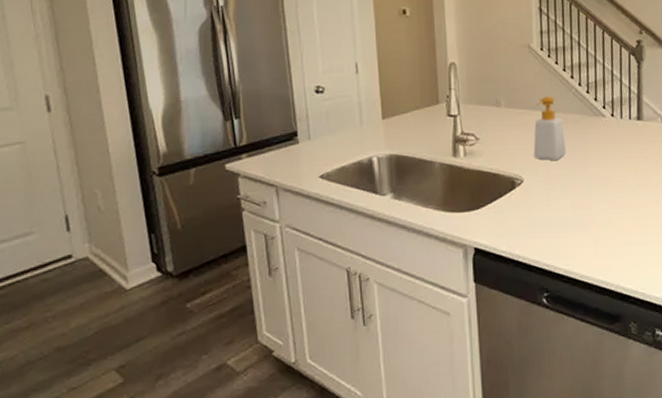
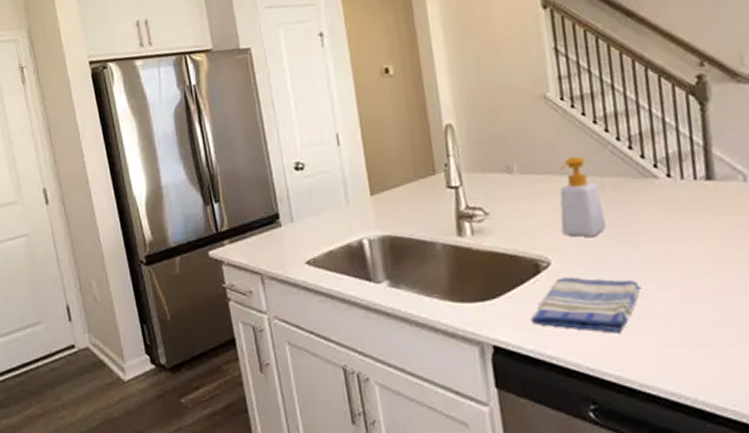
dish towel: none [505,192,588,237] -> present [531,277,642,334]

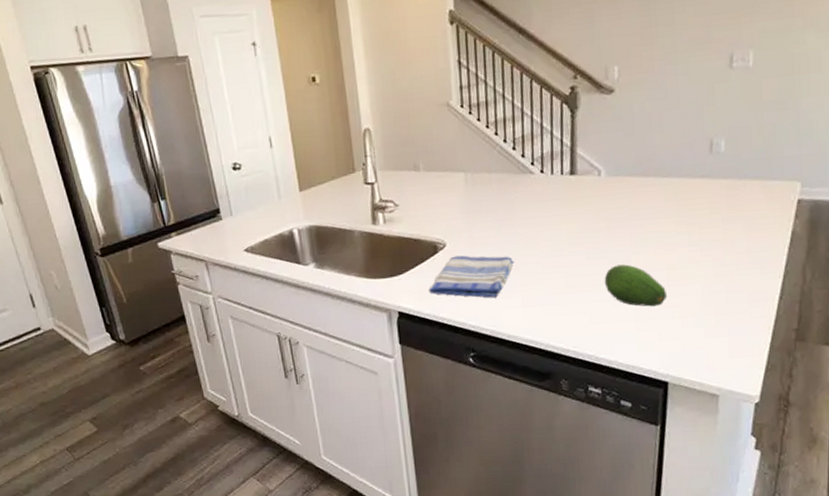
soap bottle: present [559,156,606,237] -> none [455,156,491,223]

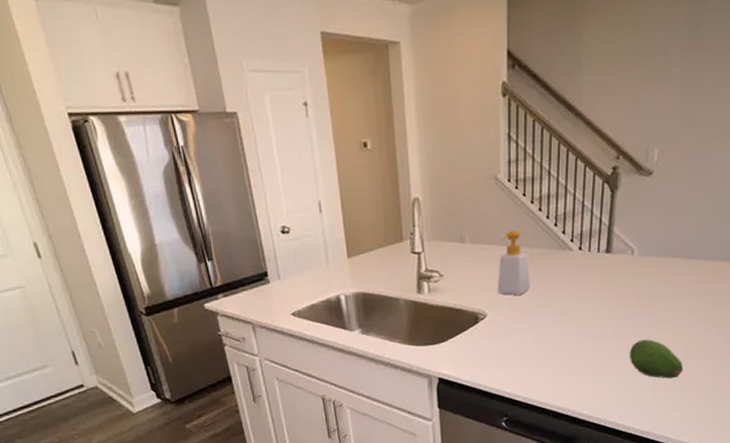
dish towel: present [429,255,515,298] -> none [468,326,549,367]
soap bottle: none [455,156,491,223] -> present [497,230,530,295]

